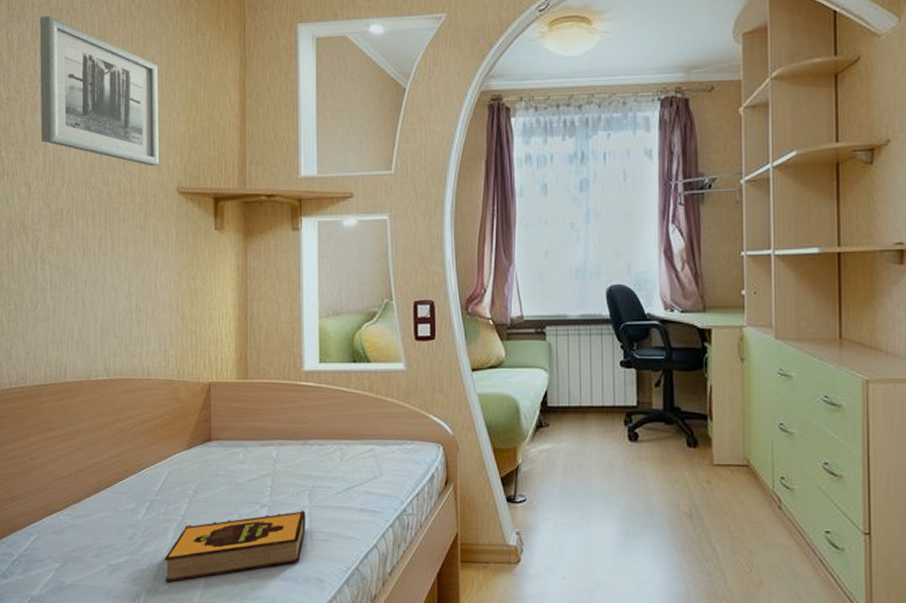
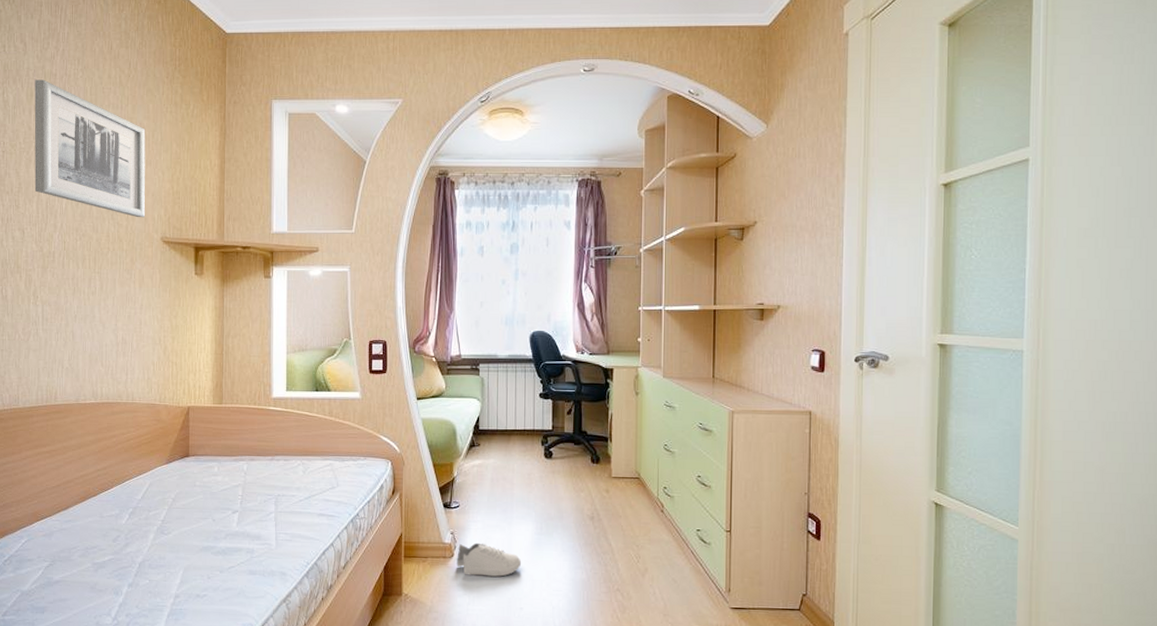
hardback book: present [164,509,306,583] -> none [145,515,272,578]
shoe: none [524,545,604,588] -> present [457,542,522,577]

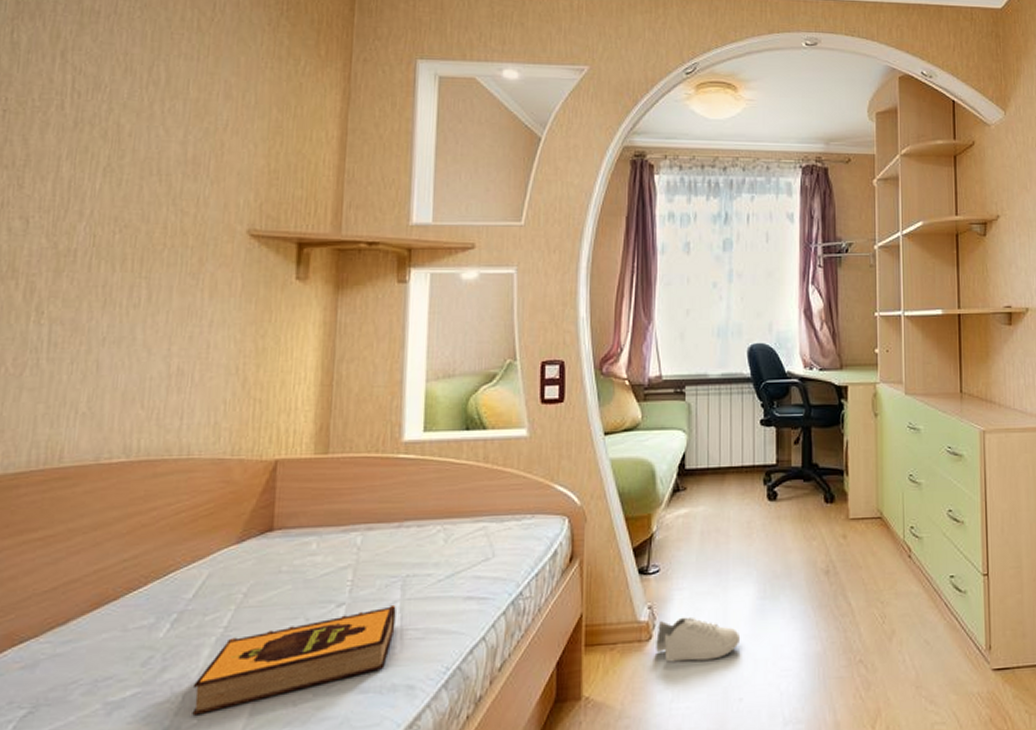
wall art: present [34,79,146,218] -> none [51,17,233,204]
hardback book: none [145,515,272,578] -> present [192,604,396,716]

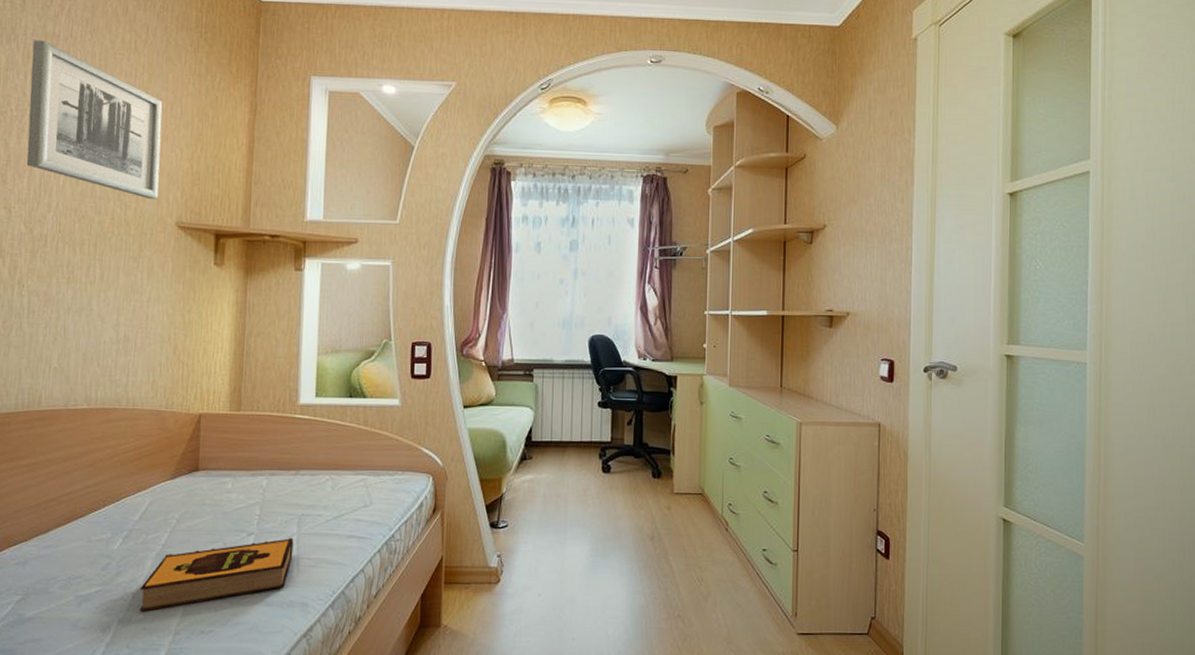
wall art: none [51,17,233,204] -> present [26,40,163,200]
shoe: present [656,616,741,663] -> none [503,566,575,604]

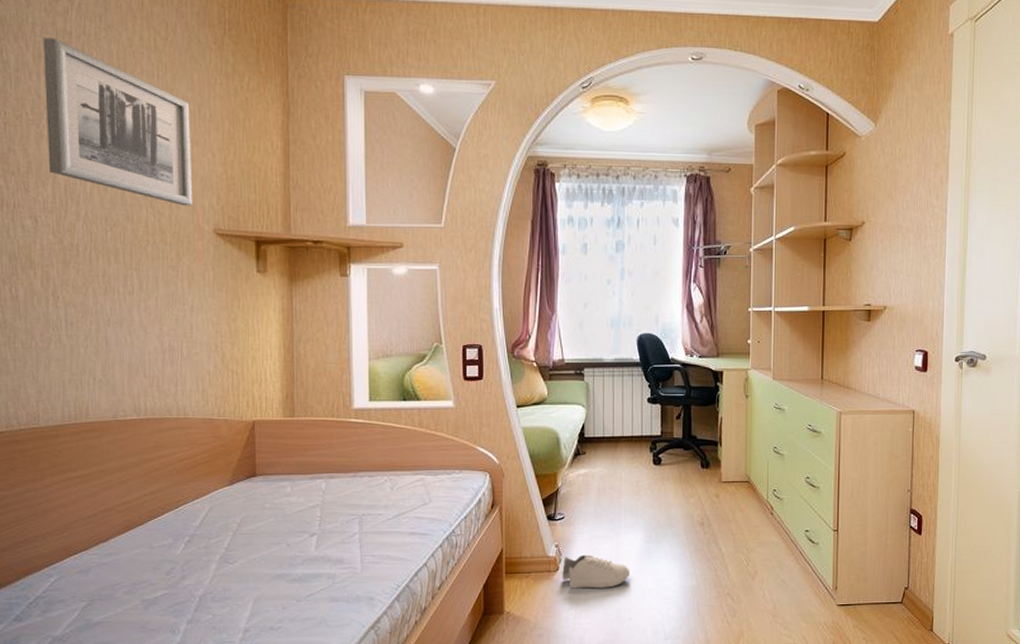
hardback book: present [139,537,294,612] -> none [206,536,356,612]
shoe: none [503,566,575,604] -> present [562,554,631,589]

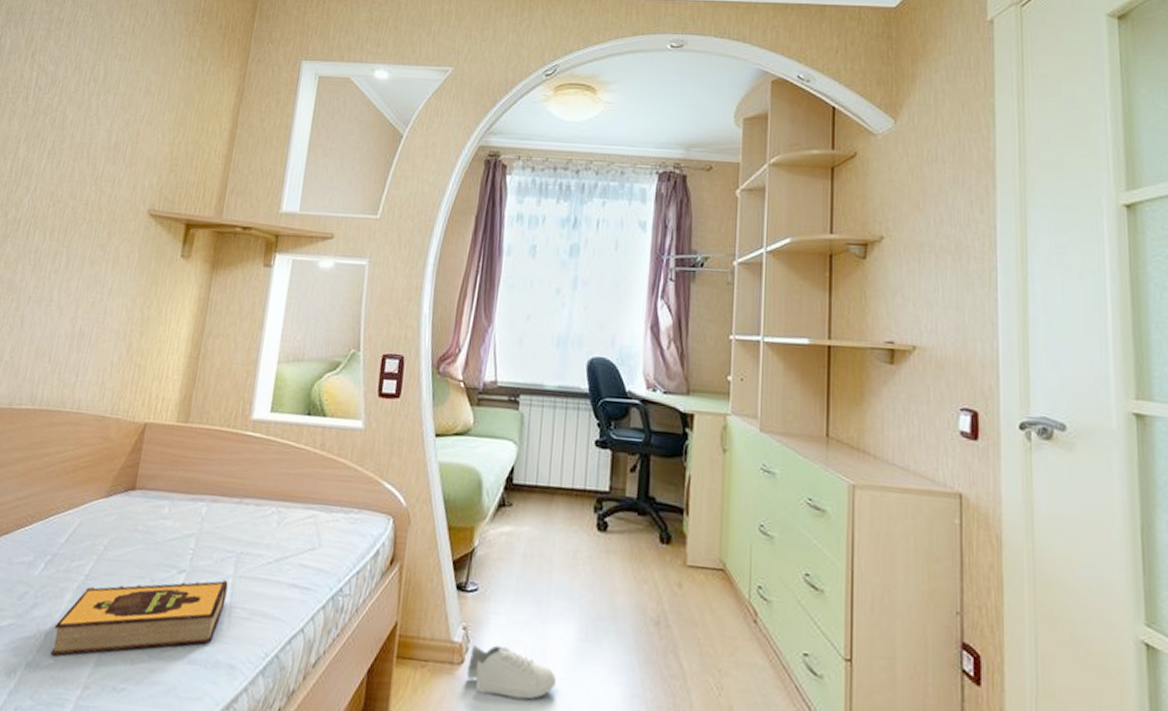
wall art: present [43,37,192,206] -> none [13,24,152,186]
hardback book: none [206,536,356,612] -> present [50,579,229,656]

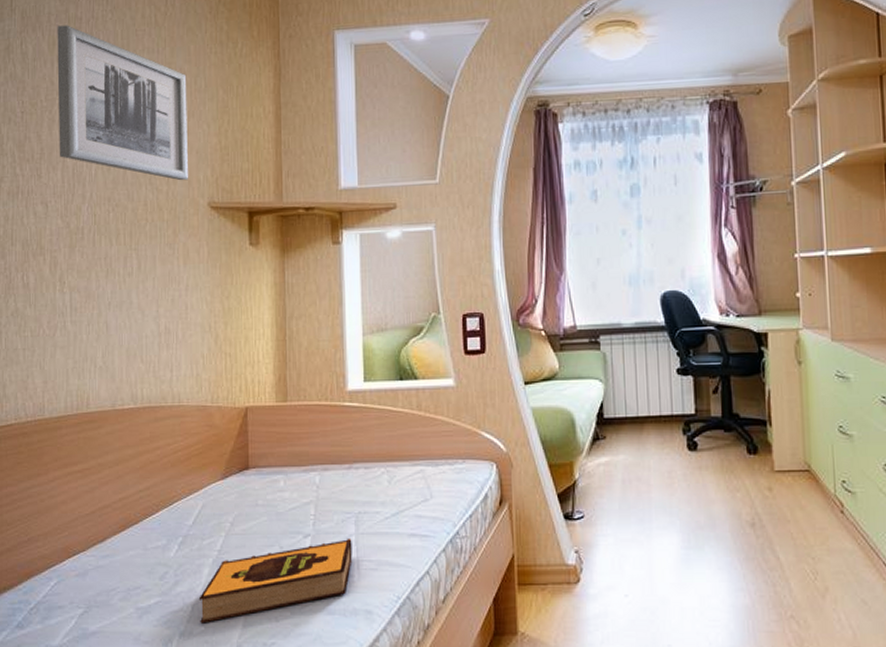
wall art: none [13,24,152,186] -> present [57,25,188,181]
shoe: present [467,645,557,700] -> none [584,562,667,605]

